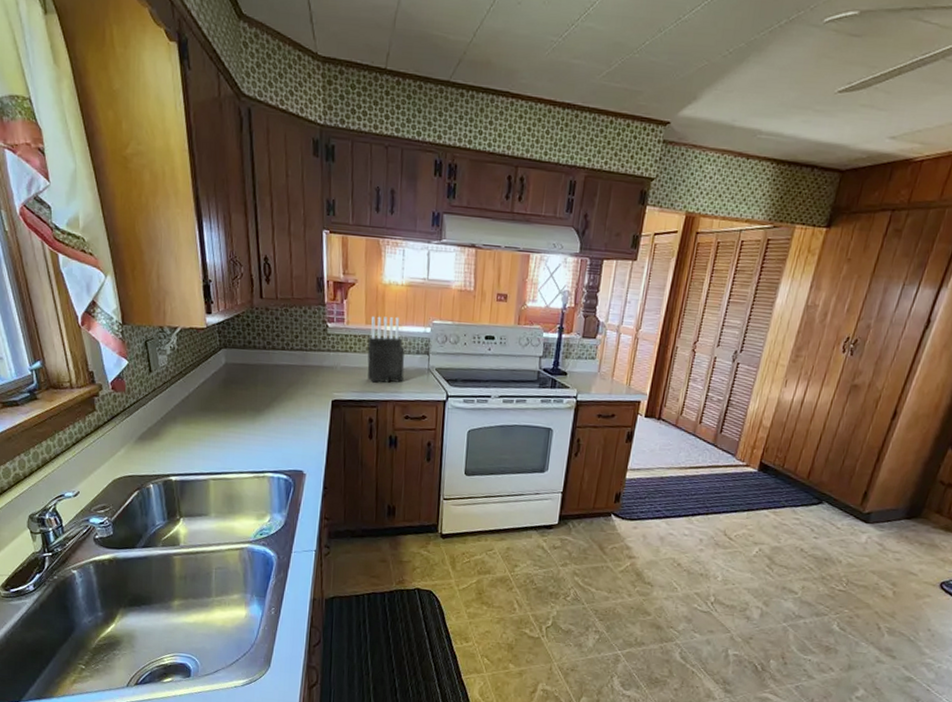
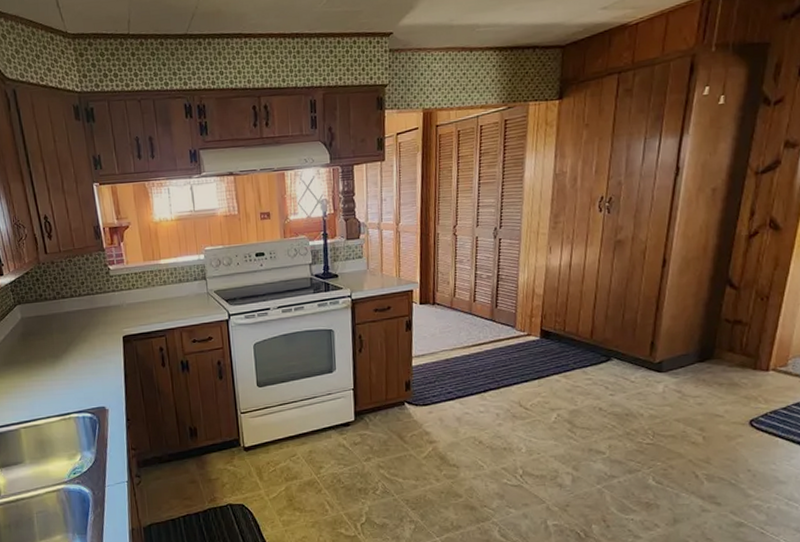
knife block: present [367,315,405,383] -> none [147,249,186,314]

